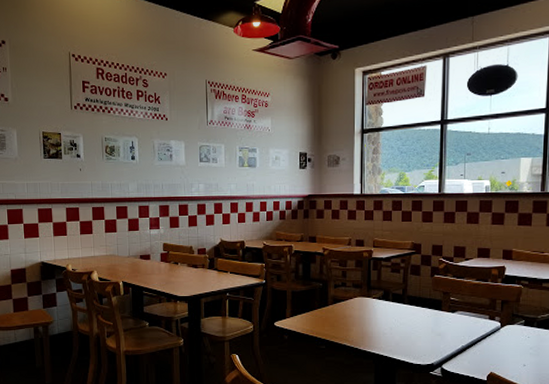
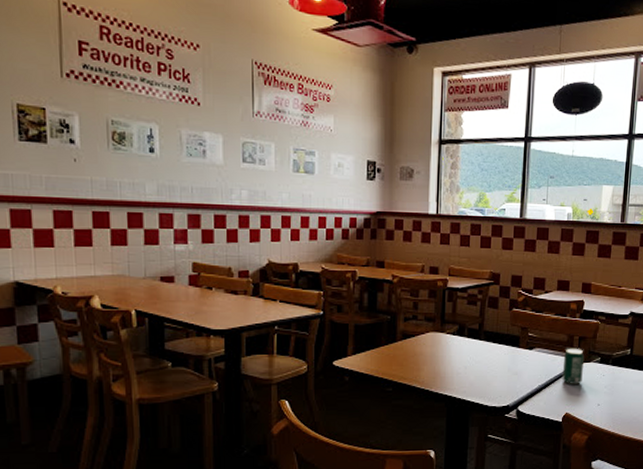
beverage can: none [485,311,508,345] -> present [562,348,585,384]

